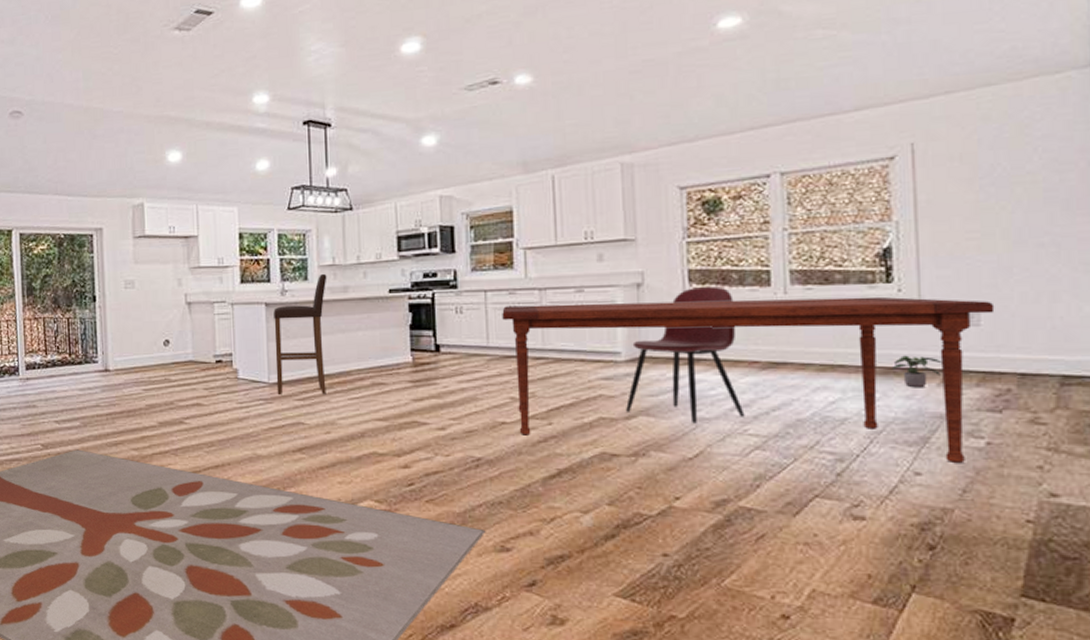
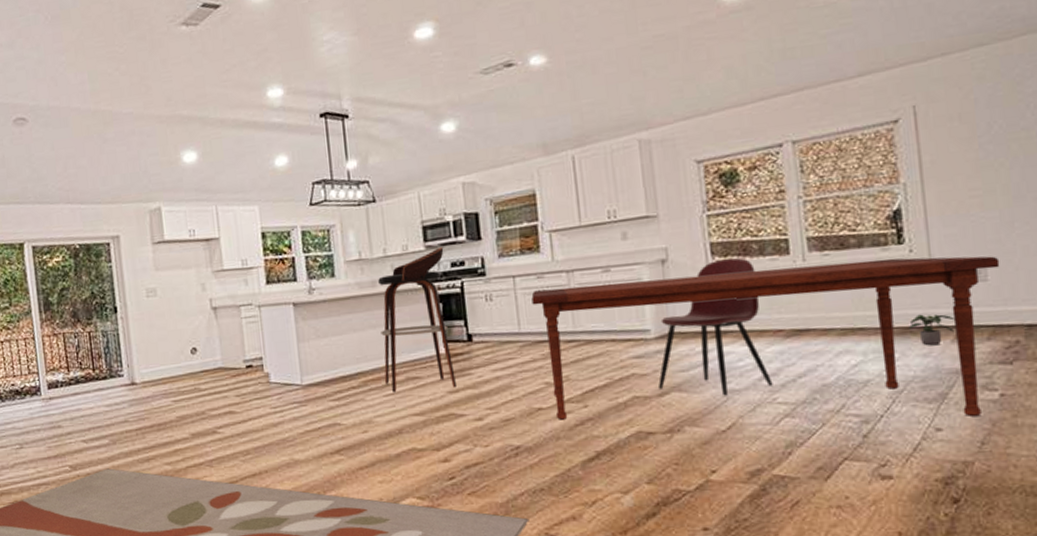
bar stool: present [273,273,327,396] -> none [302,268,361,397]
bar stool: none [349,258,422,397] -> present [378,247,458,393]

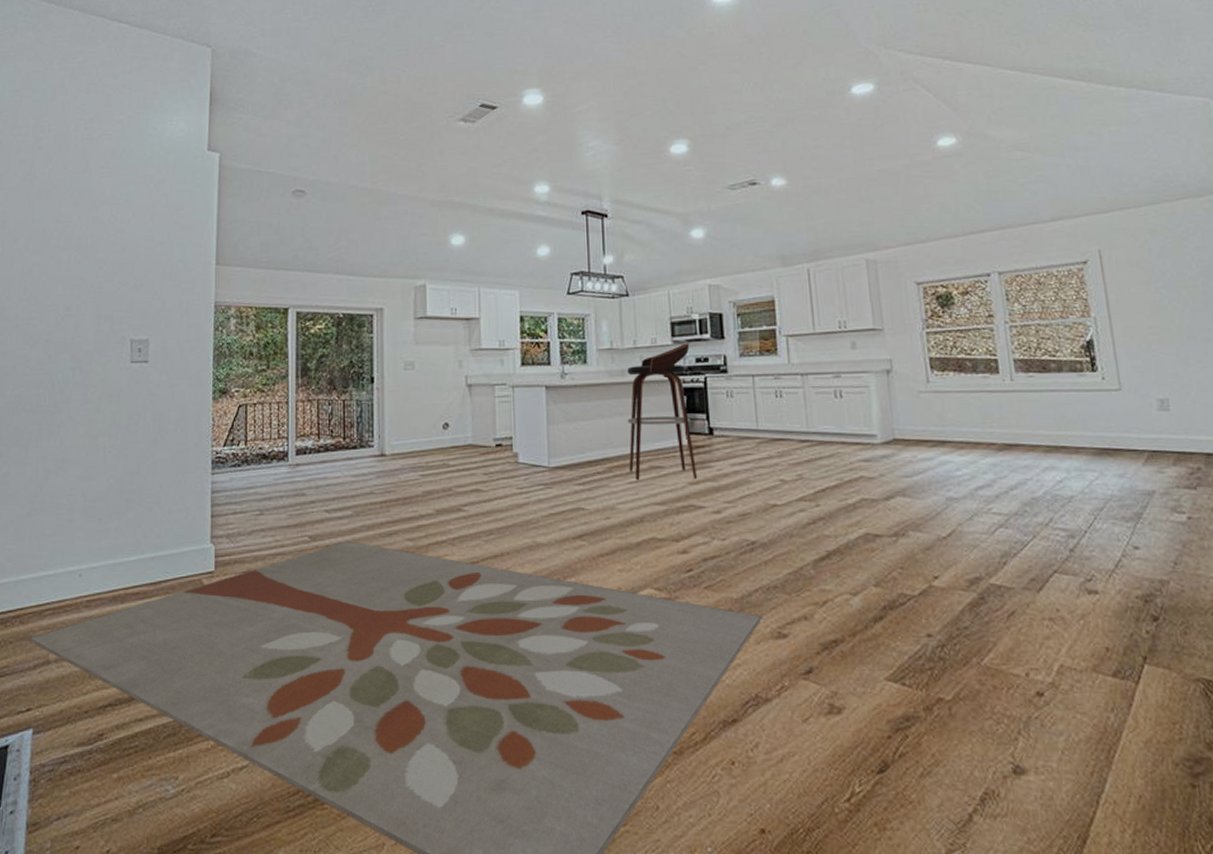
dining table: present [531,256,1000,420] -> none [769,384,1180,538]
dining chair: present [658,257,773,396] -> none [884,372,988,503]
potted plant: present [908,314,955,346] -> none [1104,437,1144,468]

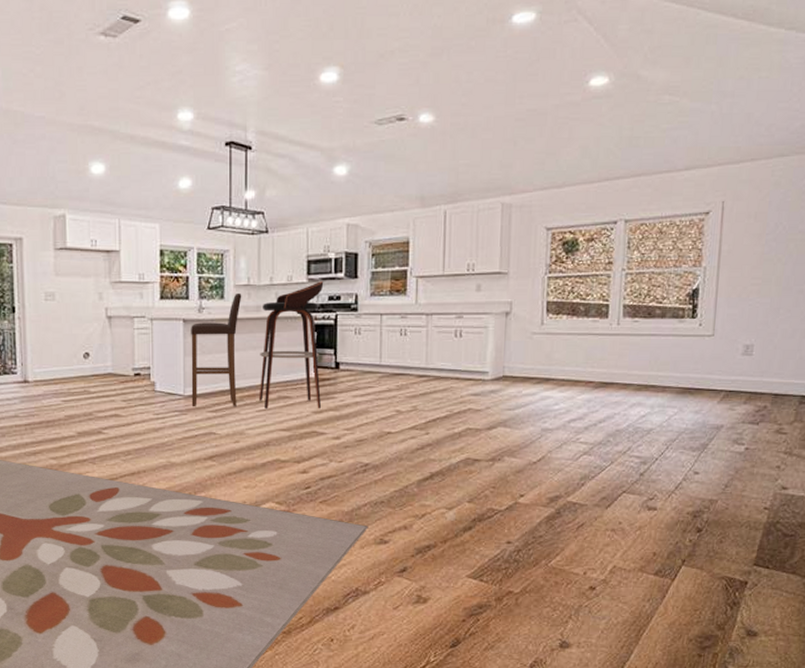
bar stool: none [554,357,606,480] -> present [191,292,242,407]

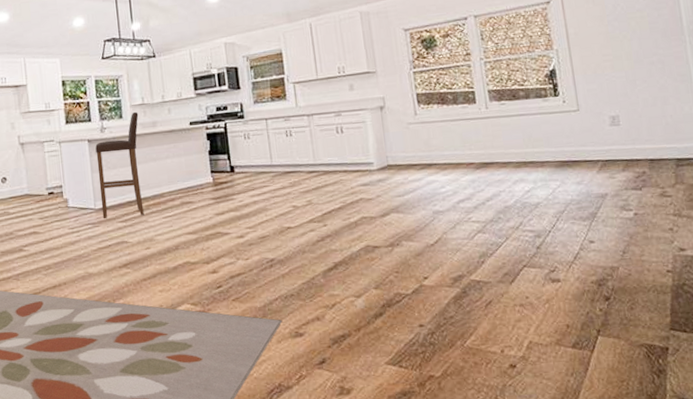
bar stool: present [258,281,324,410] -> none [158,95,223,216]

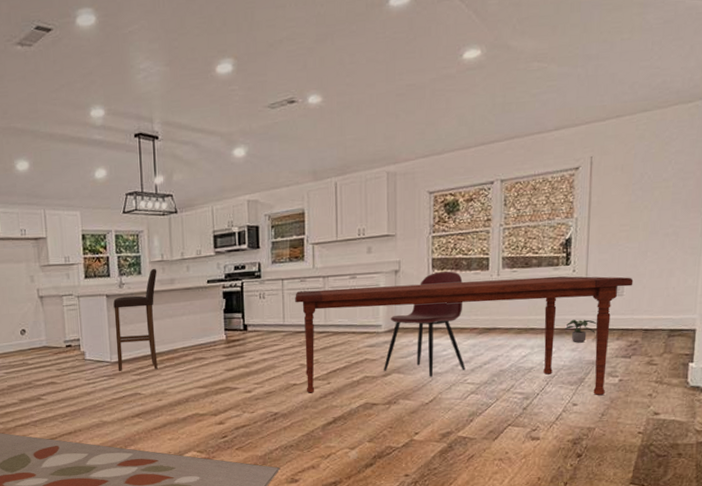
dining table: none [280,106,628,237] -> present [295,276,634,396]
dining chair: none [381,105,468,216] -> present [384,271,466,377]
potted plant: none [565,151,598,176] -> present [564,319,597,343]

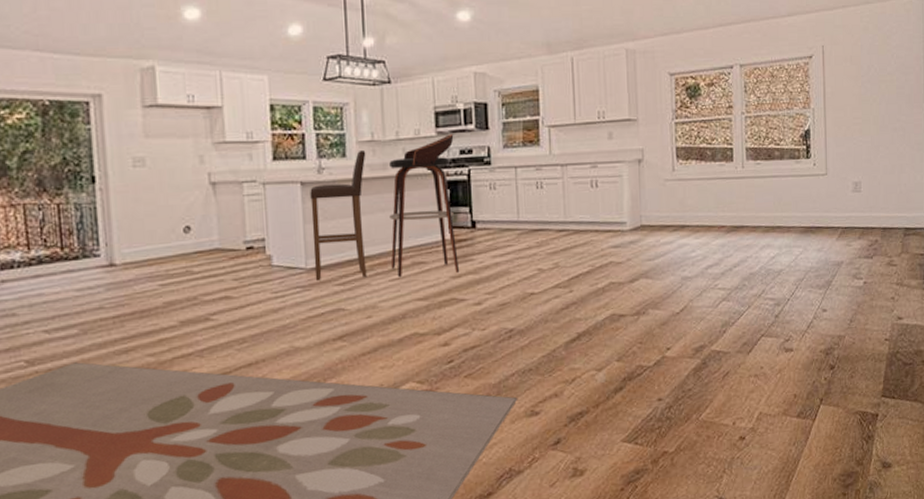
bar stool: none [176,253,233,370] -> present [389,134,460,278]
dining table: present [295,276,634,396] -> none [530,169,869,304]
dining chair: present [384,271,466,377] -> none [630,161,716,282]
potted plant: present [564,319,597,343] -> none [809,217,839,243]

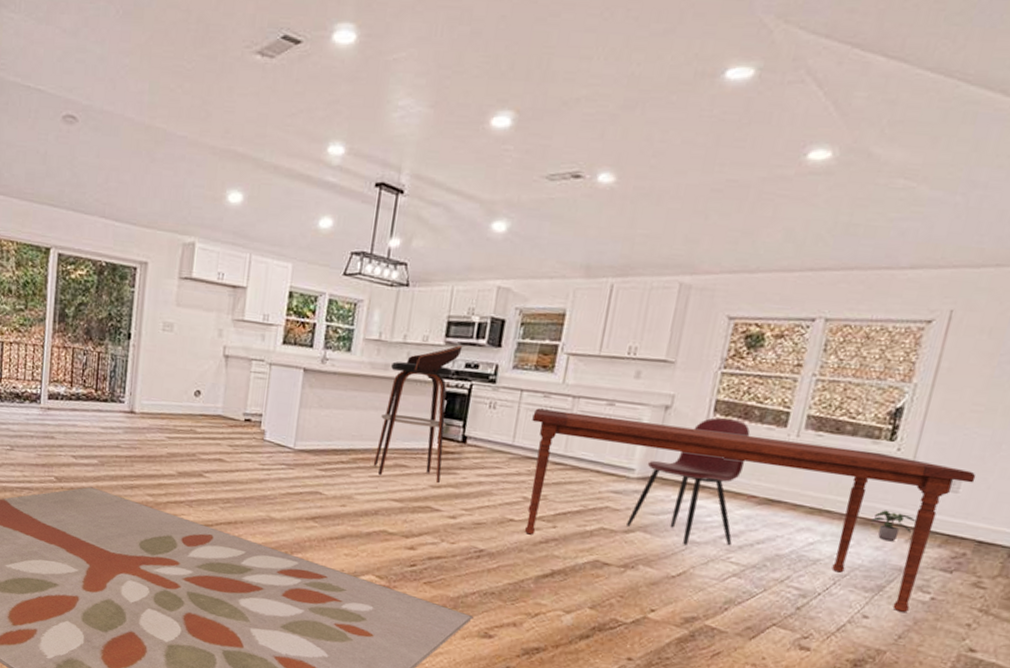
bar stool: present [310,149,367,282] -> none [300,347,371,469]
dining table: none [530,169,869,304] -> present [525,408,976,613]
dining chair: none [630,161,716,282] -> present [627,417,751,546]
potted plant: none [809,217,839,243] -> present [870,510,916,542]

